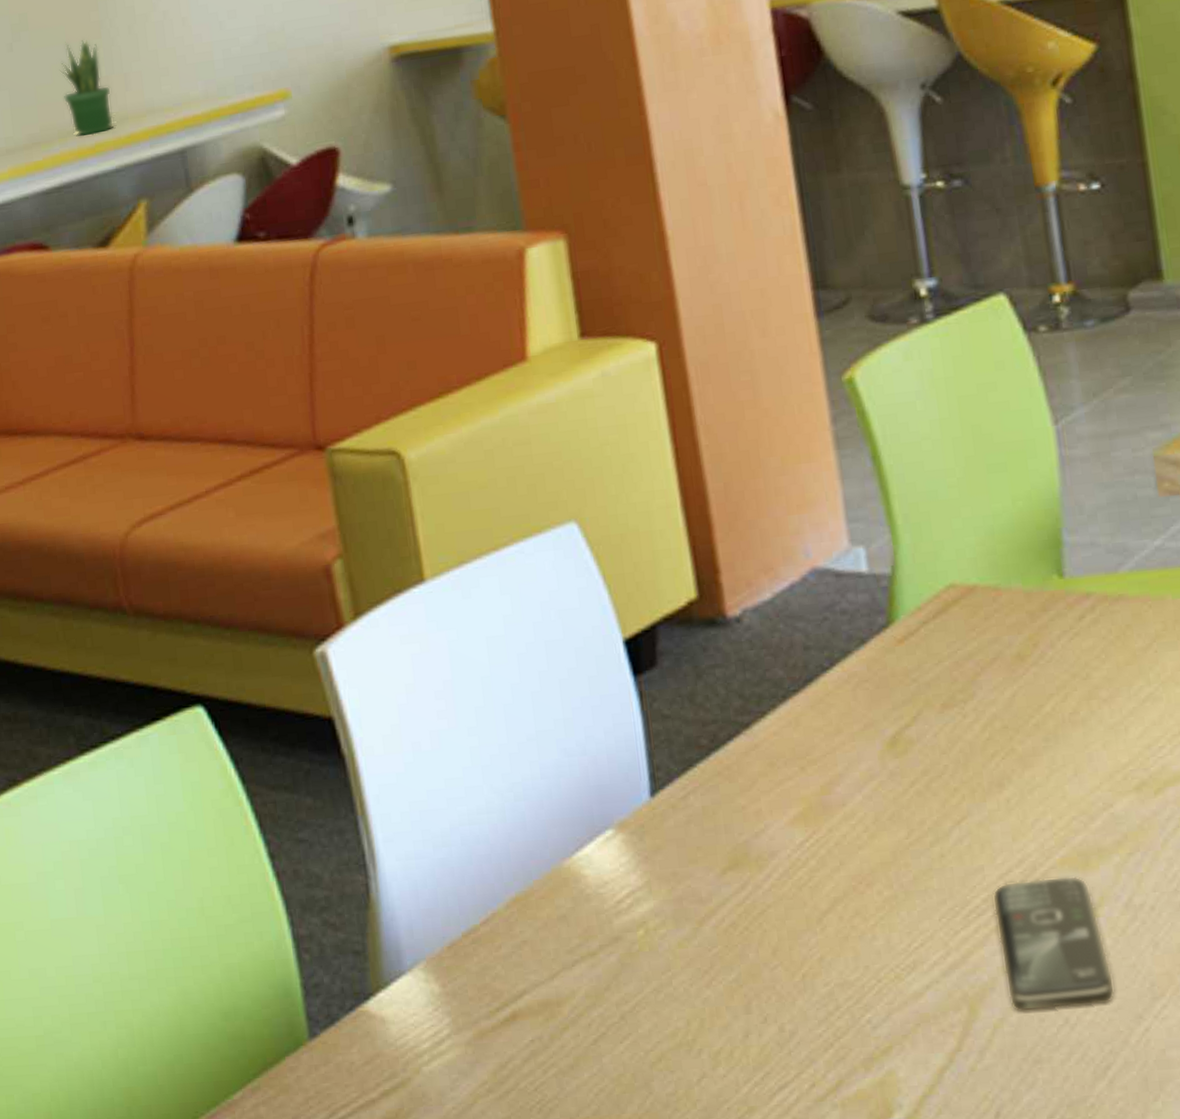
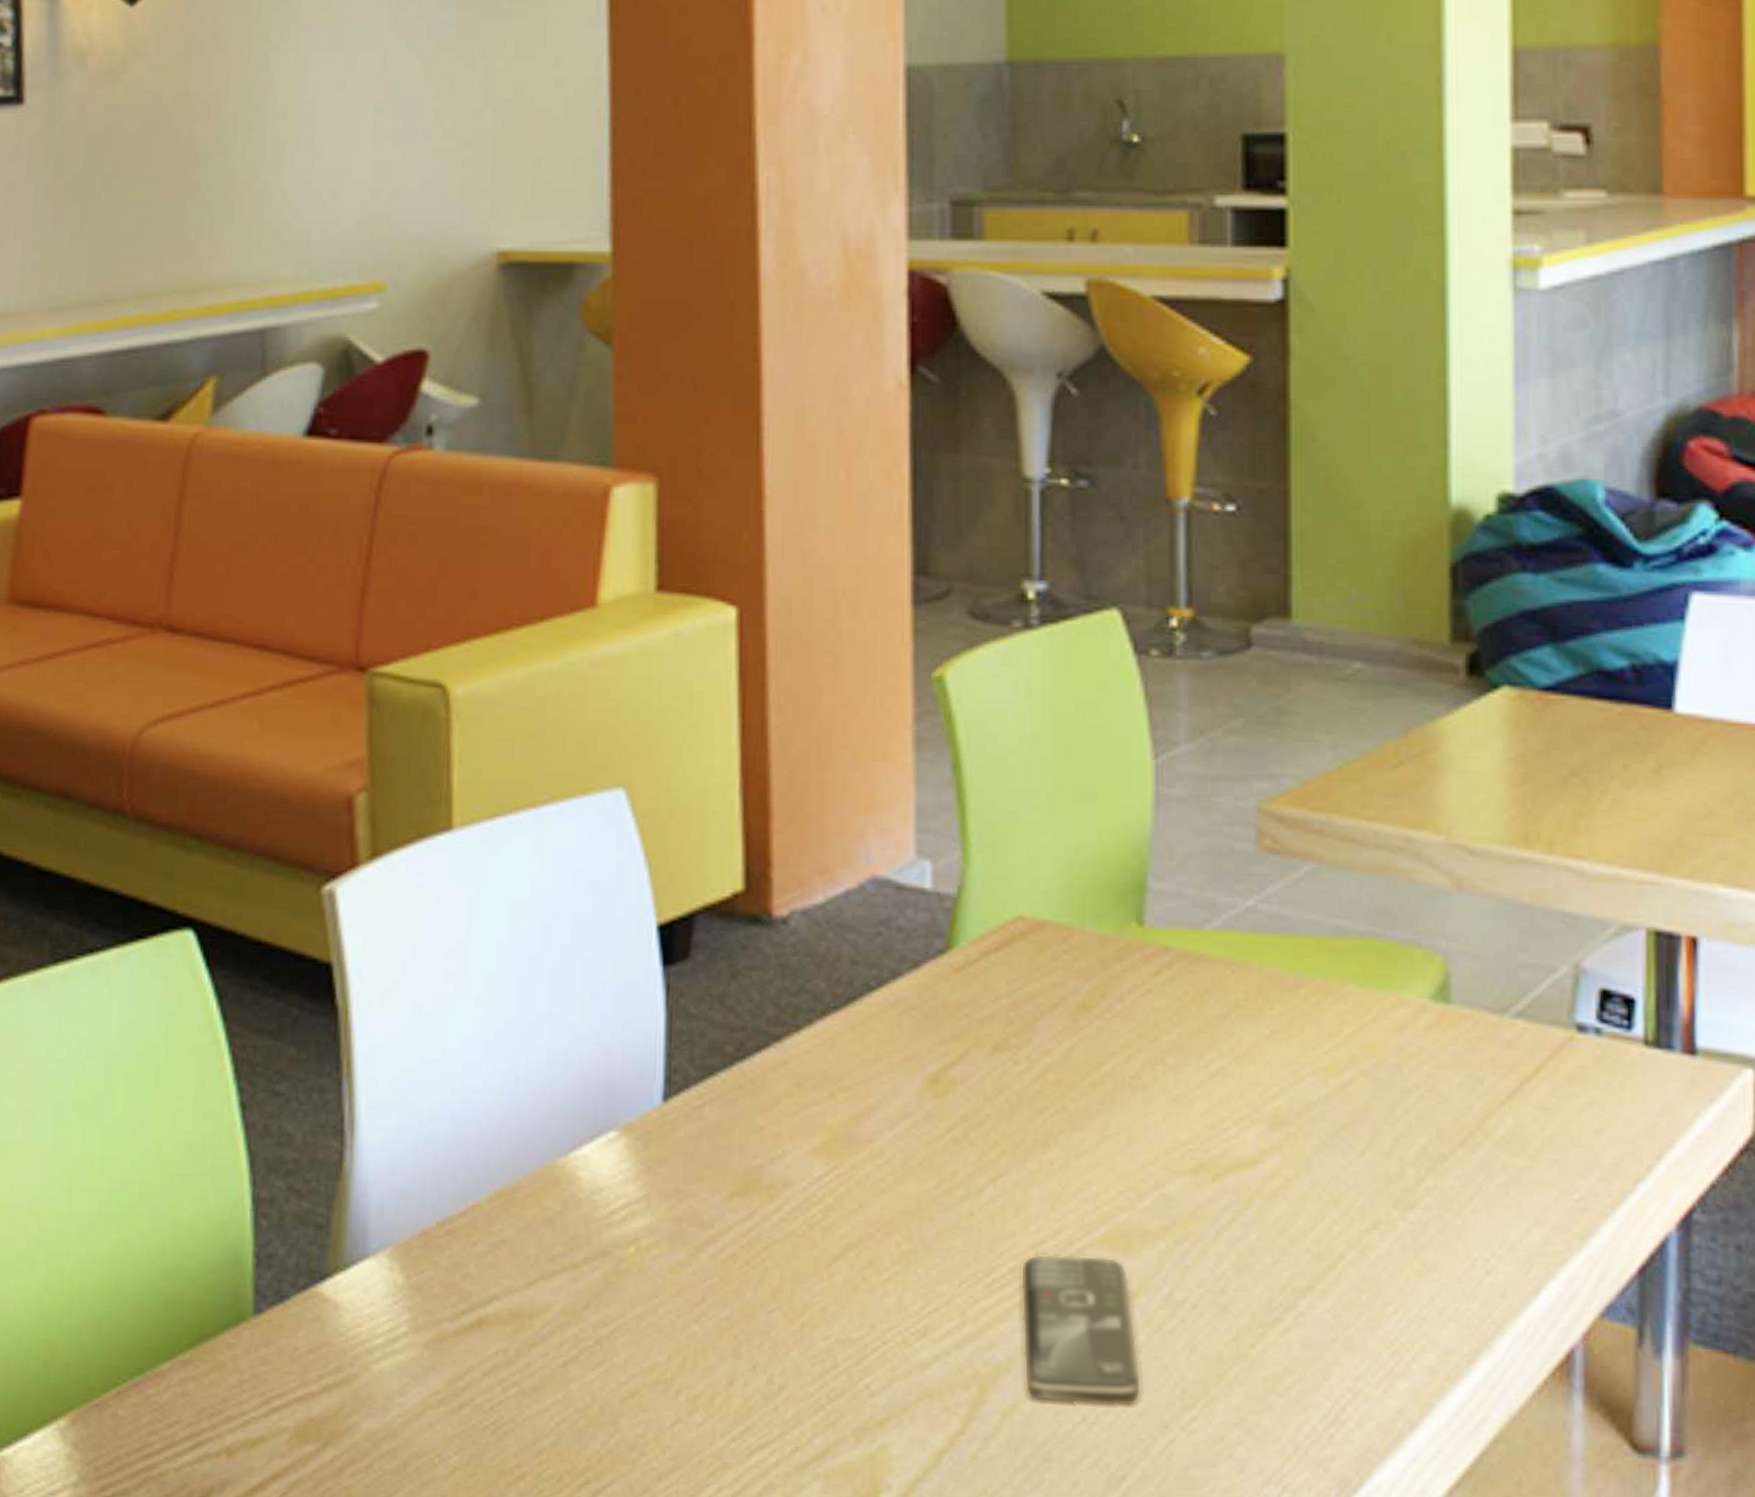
planter: present [59,39,114,137] -> none [145,198,197,301]

